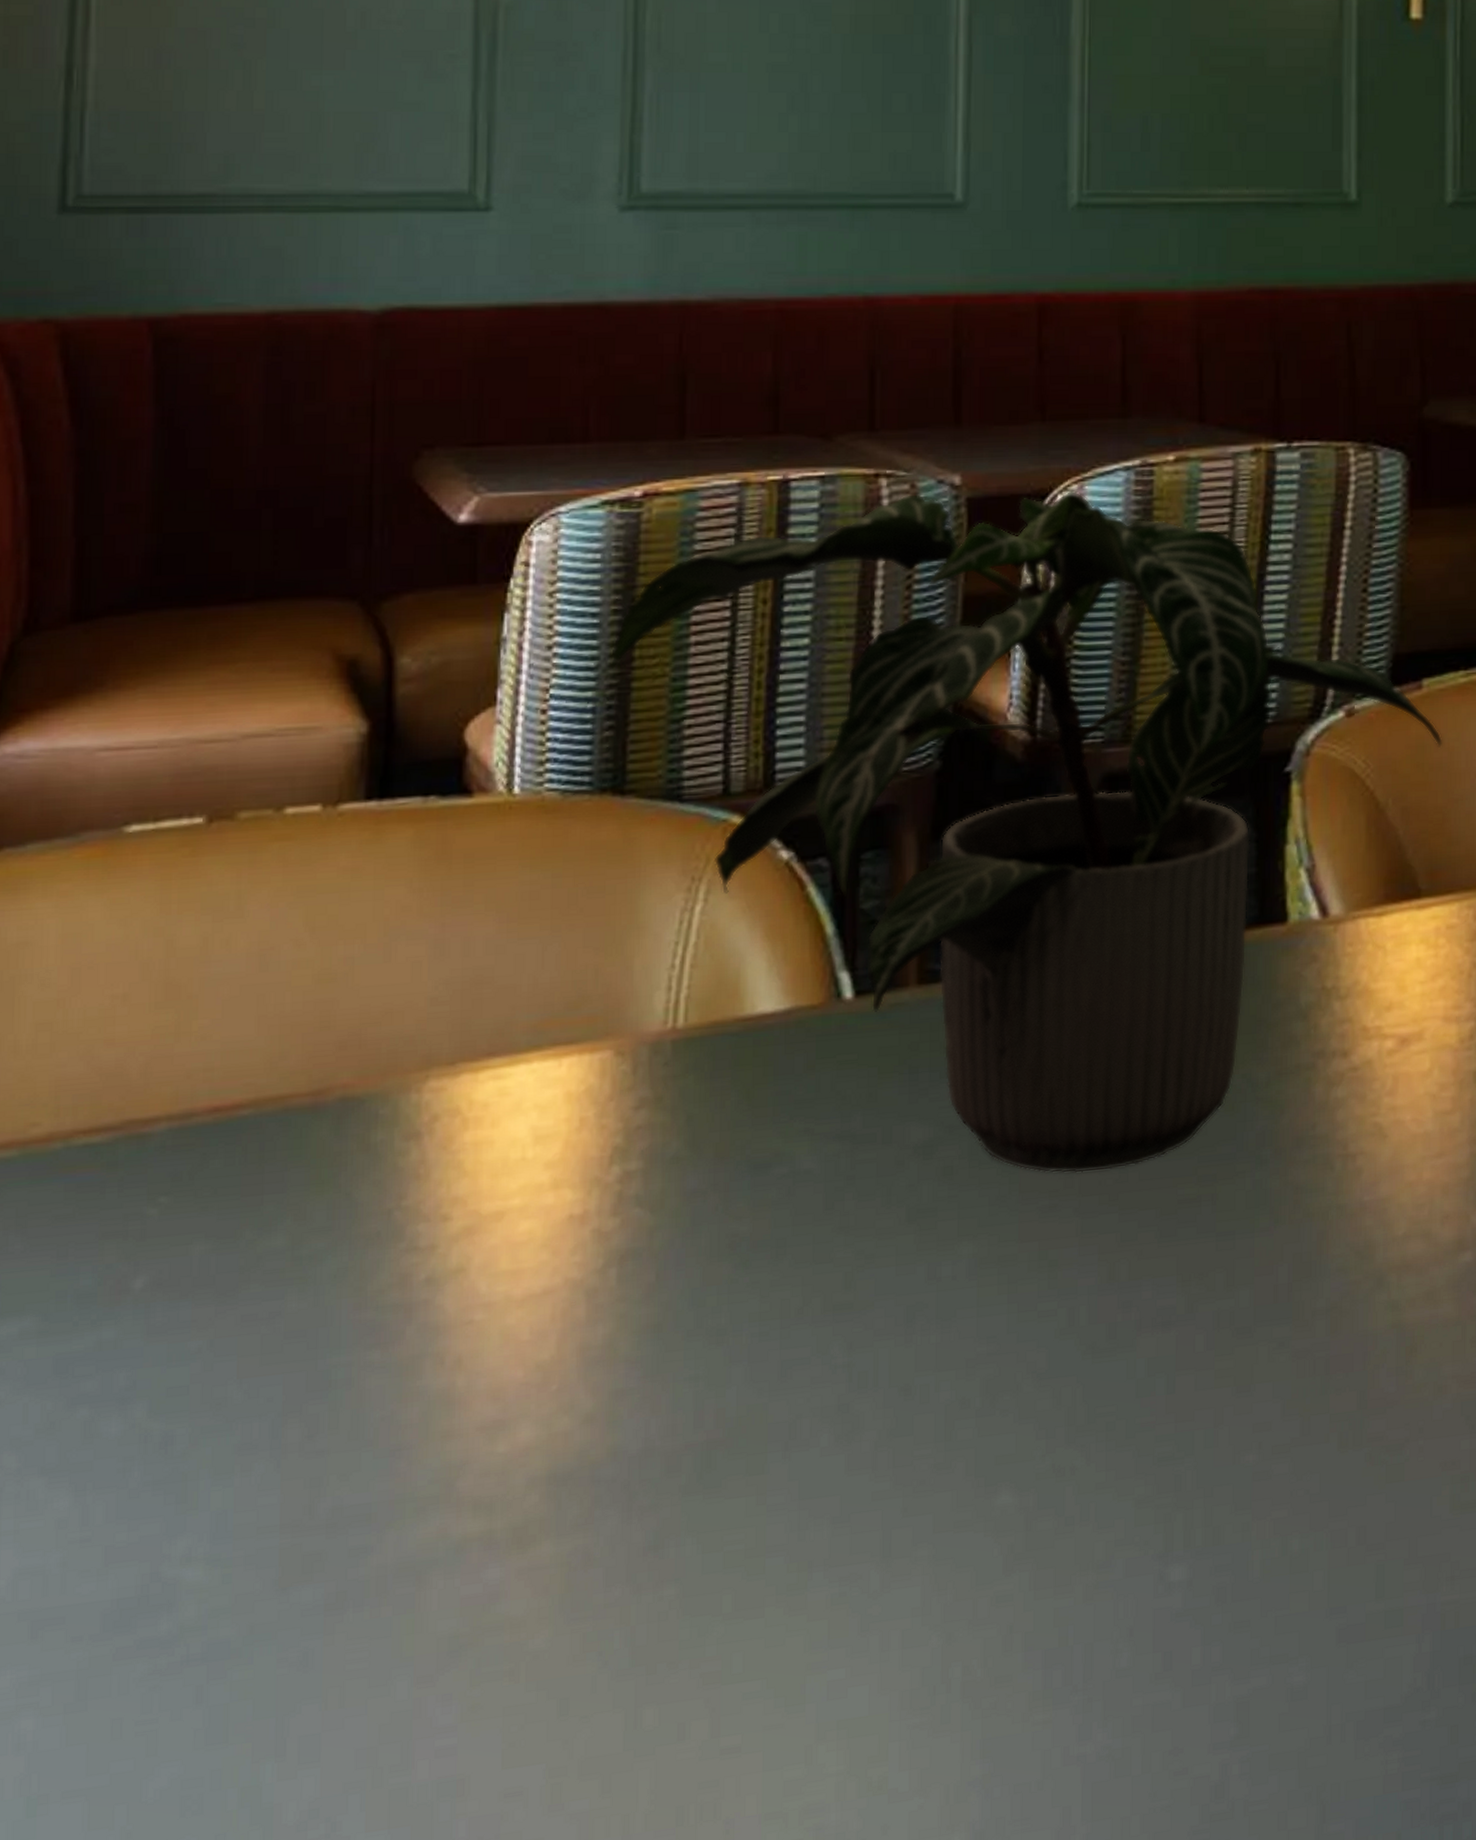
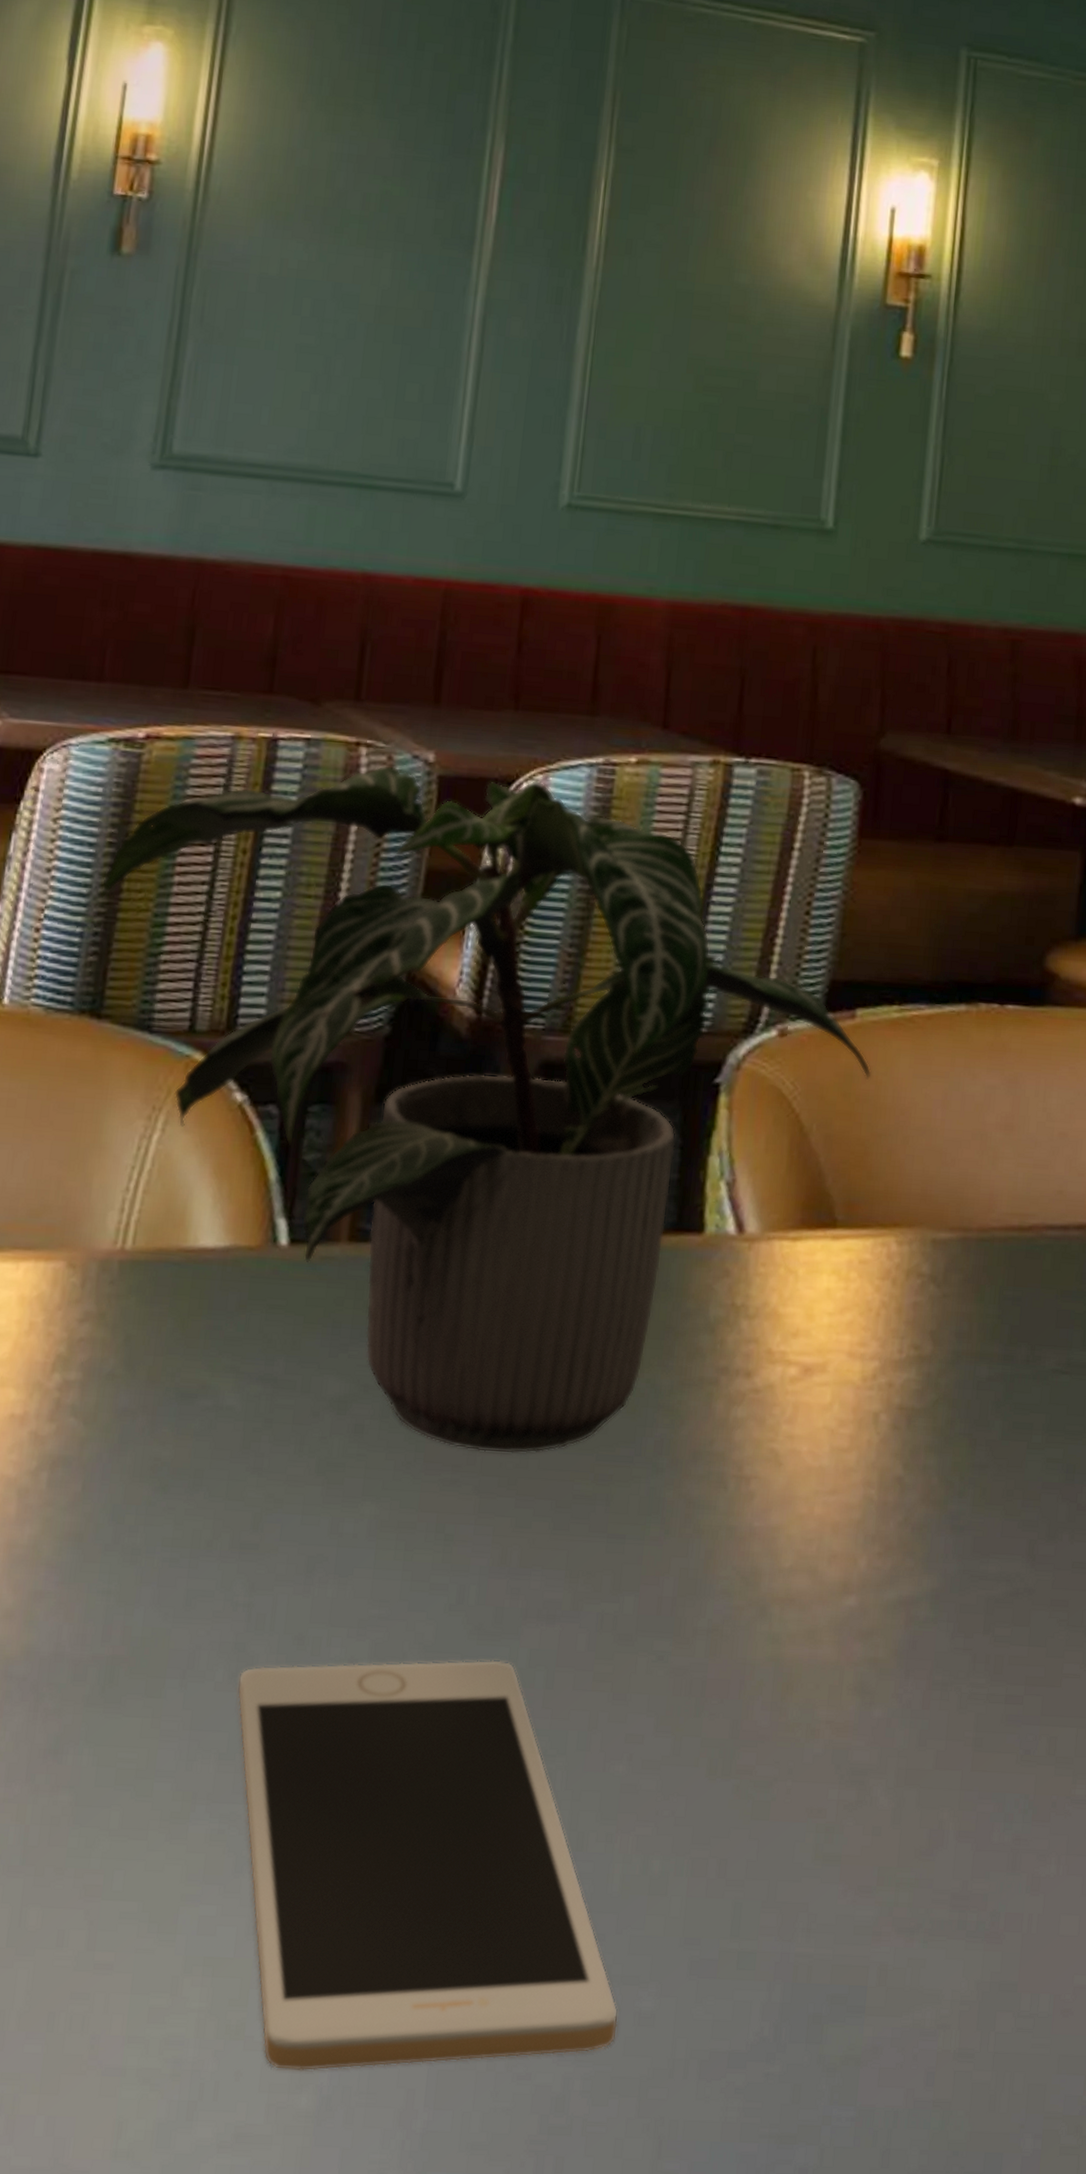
cell phone: none [845,1374,1270,1816] -> present [237,1660,619,2072]

